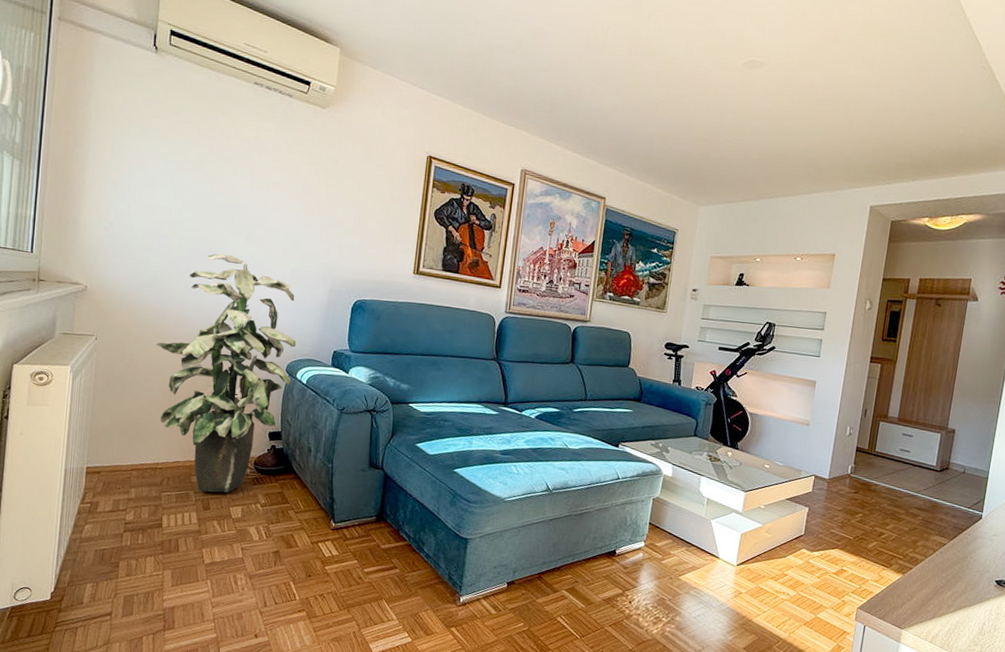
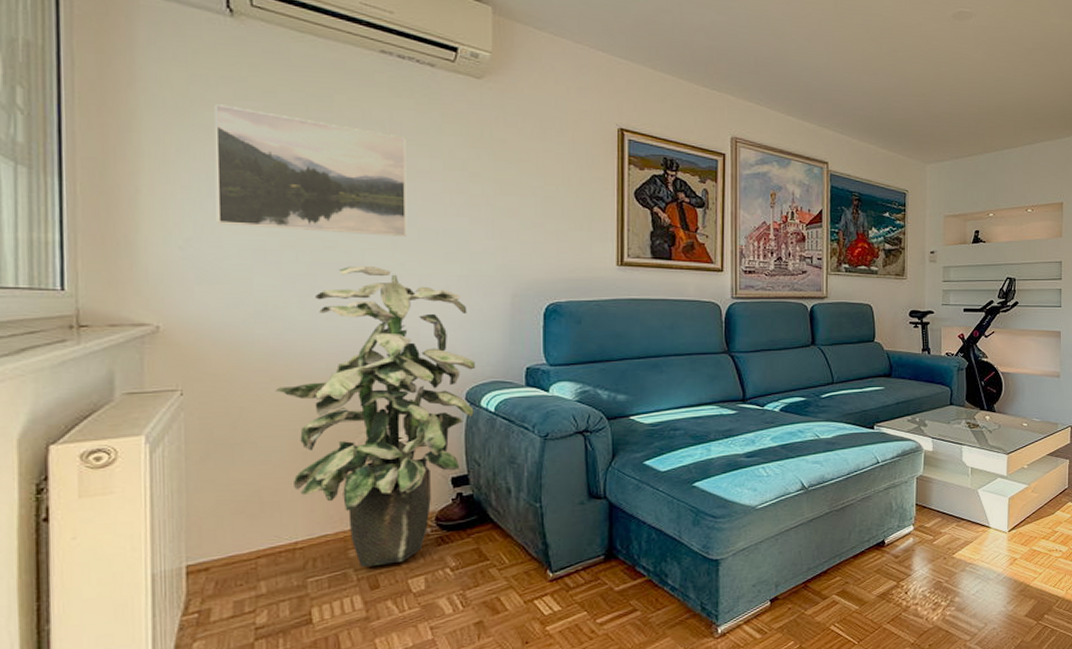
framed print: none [131,120,265,234] -> present [214,104,408,236]

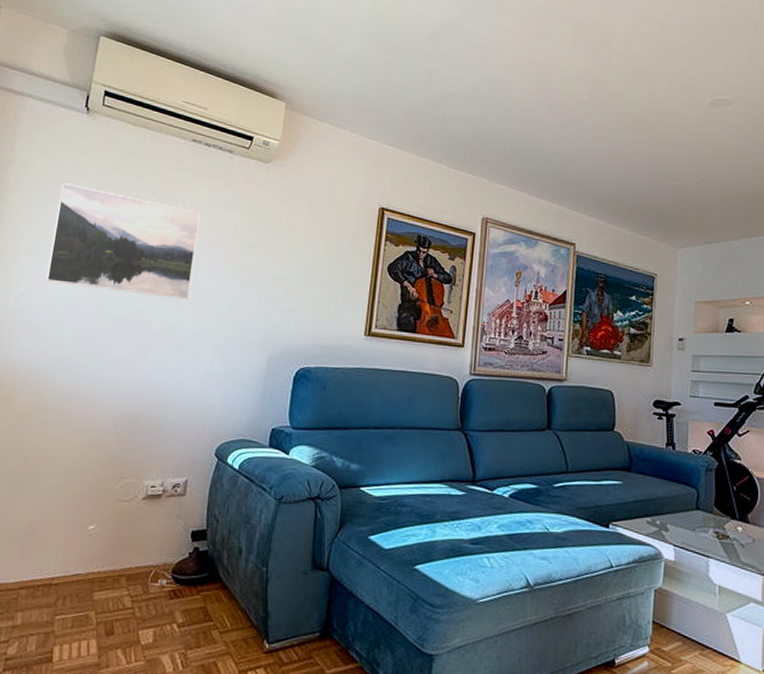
indoor plant: present [276,265,476,568] -> none [60,323,229,612]

